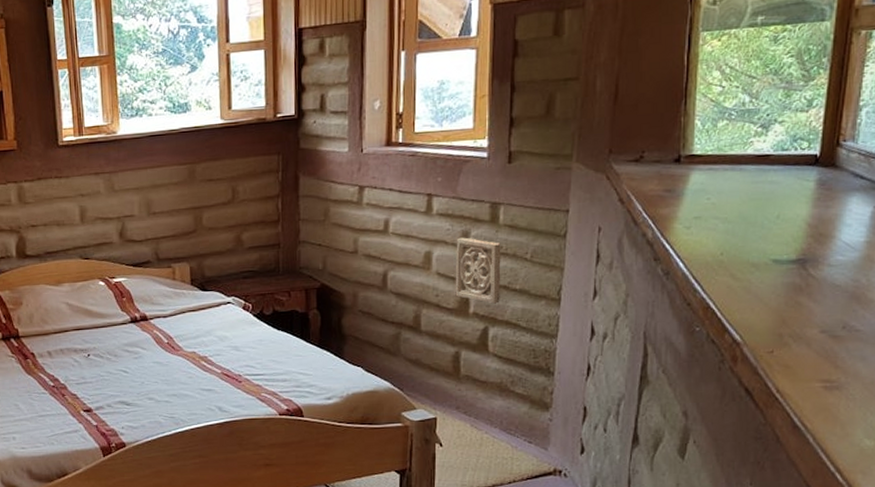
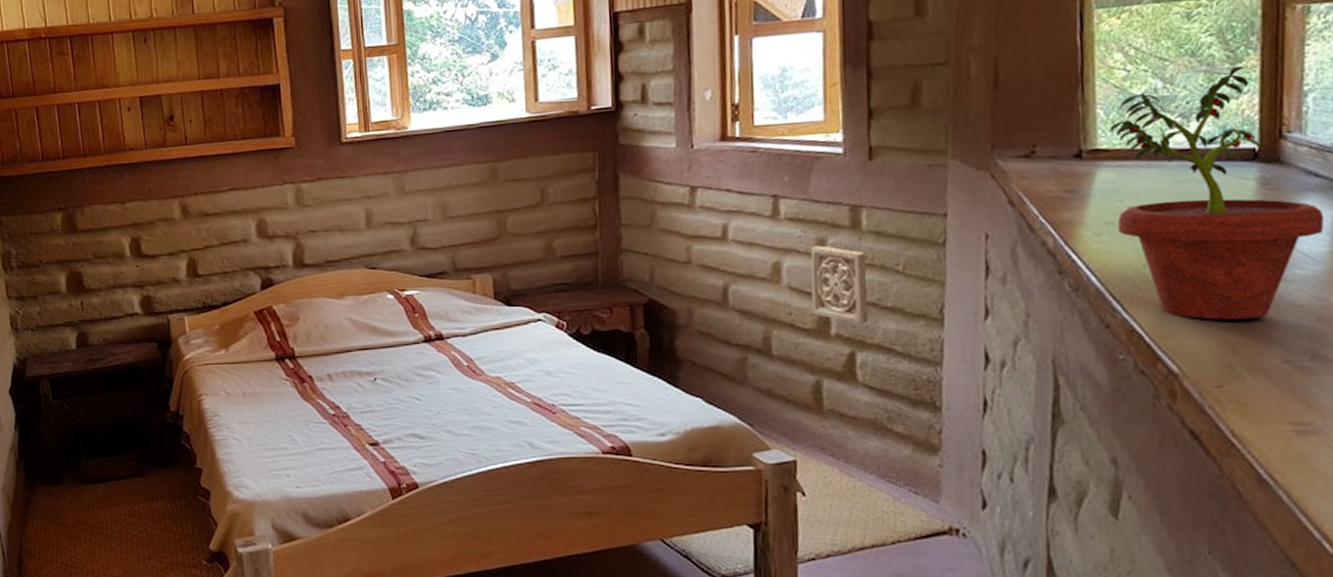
potted plant: none [703,83,864,298] -> present [1108,66,1325,320]

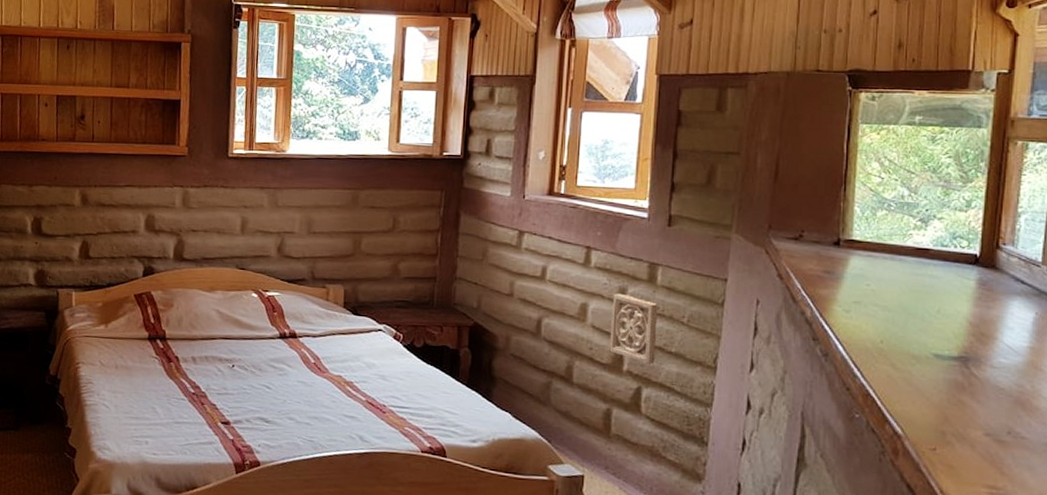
potted plant: present [1108,66,1325,320] -> none [862,185,1026,396]

